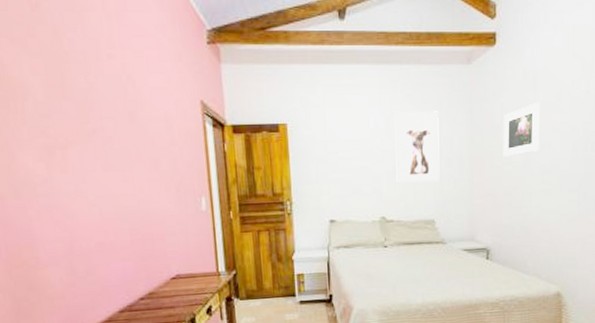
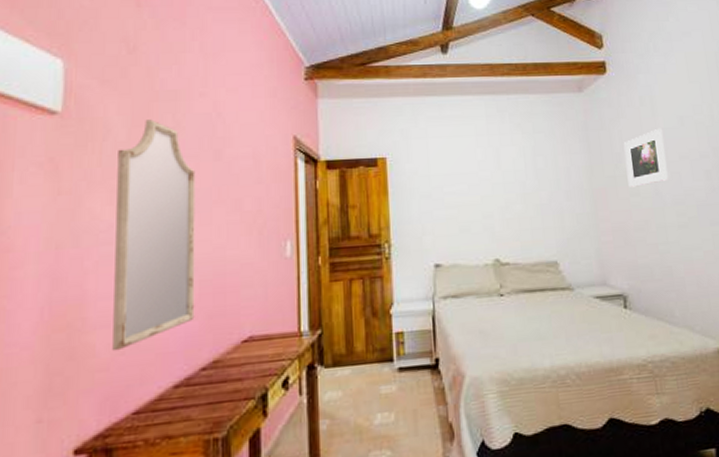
home mirror: none [39,80,130,284] -> present [112,119,195,352]
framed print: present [395,111,440,183] -> none [505,140,560,219]

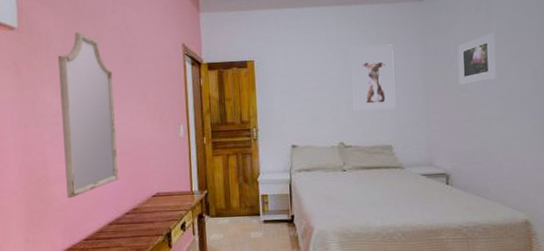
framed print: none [505,140,560,219] -> present [351,44,396,111]

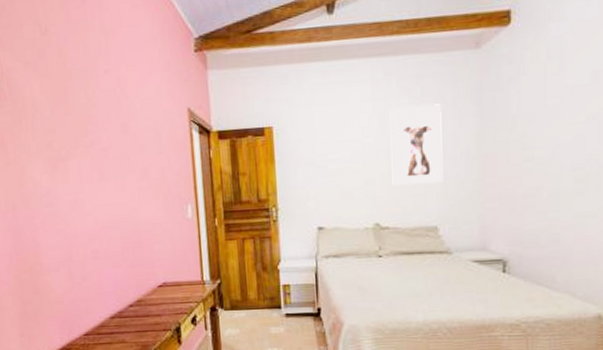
home mirror: present [58,32,119,199] -> none [46,97,120,289]
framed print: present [457,32,496,85] -> none [521,85,569,152]

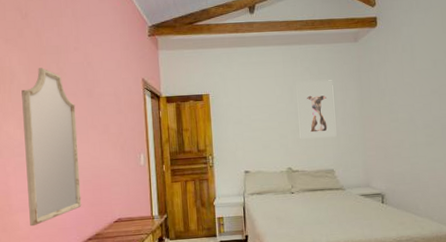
home mirror: none [46,97,120,289] -> present [21,68,82,227]

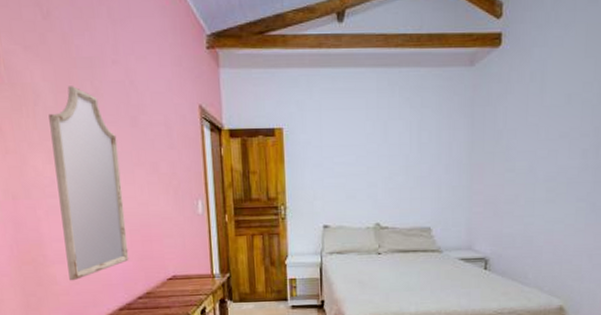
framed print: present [297,80,337,139] -> none [392,115,438,189]

